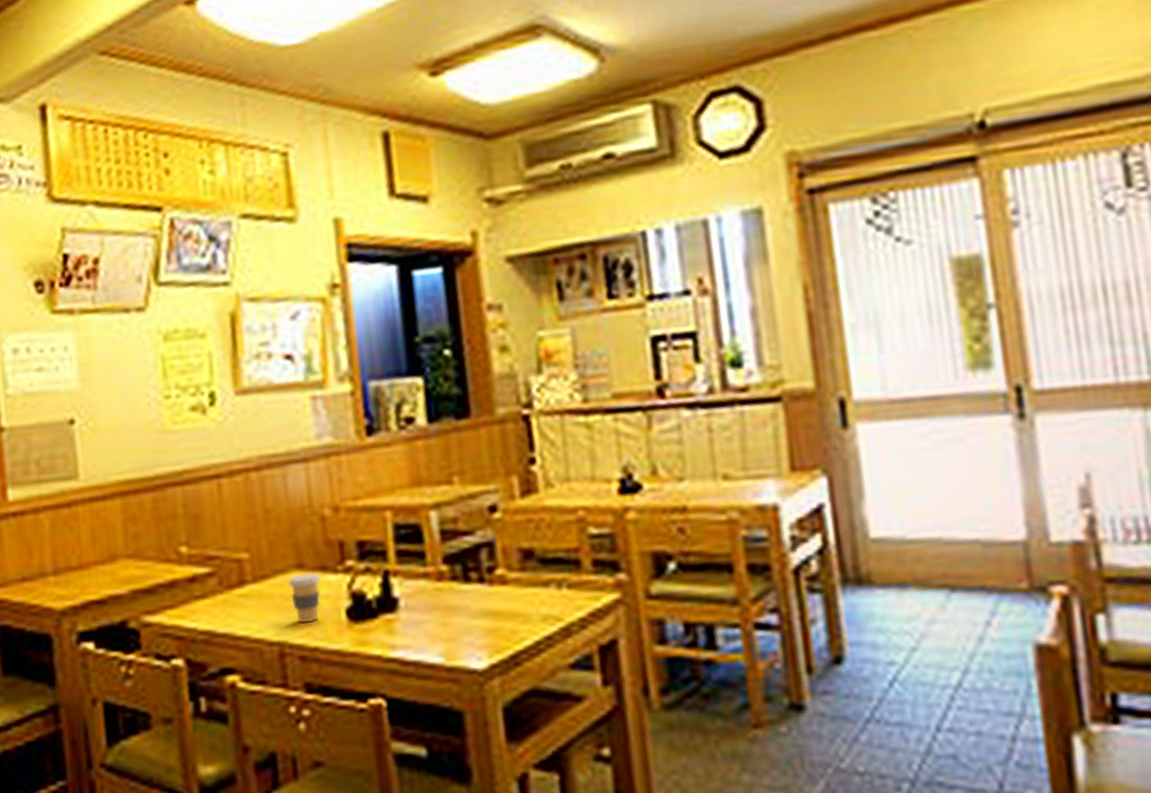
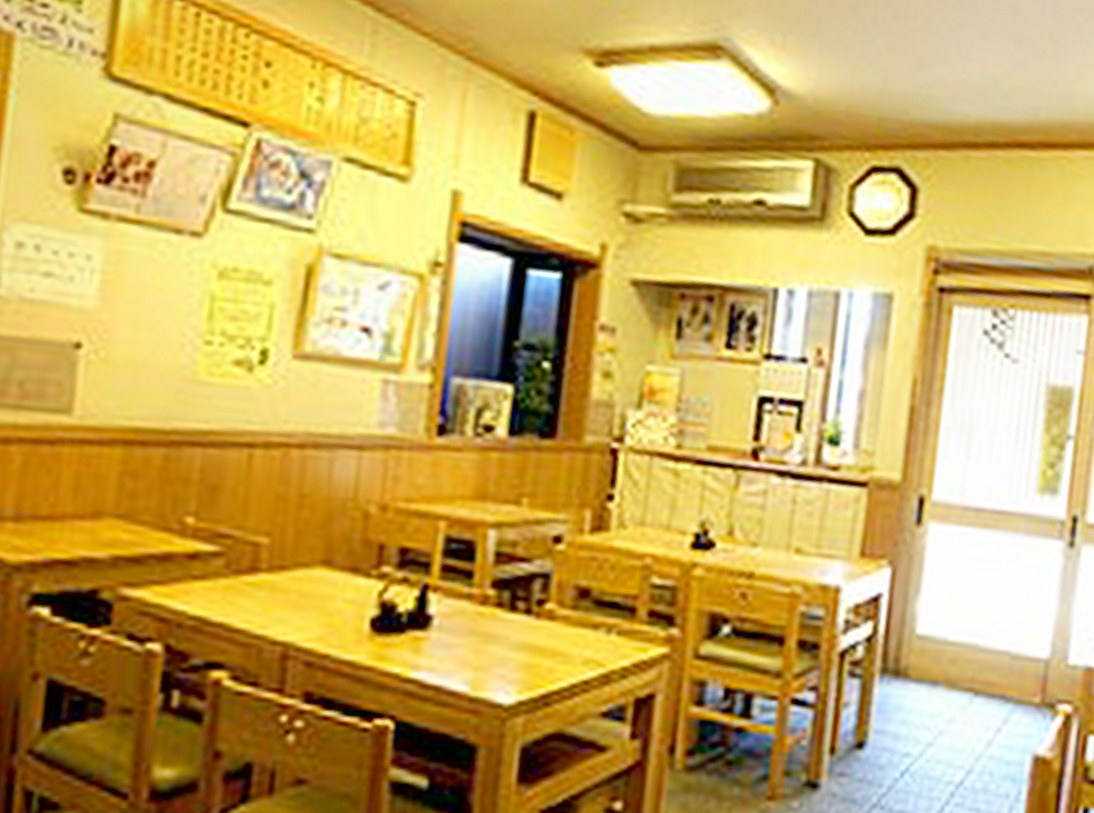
coffee cup: present [288,572,322,623] -> none [310,571,350,627]

